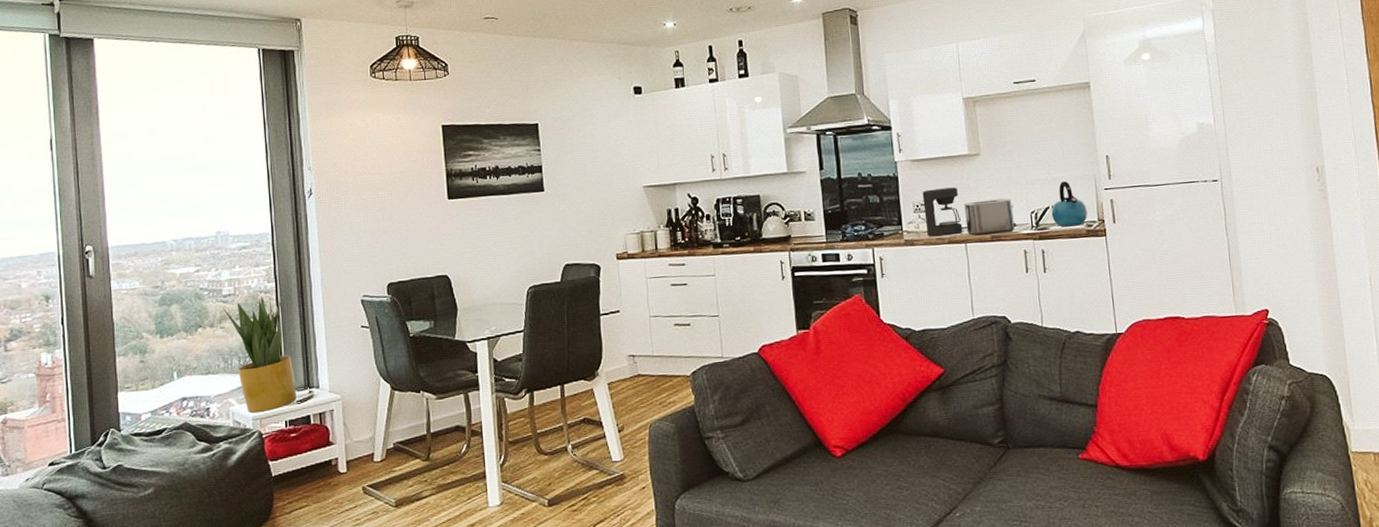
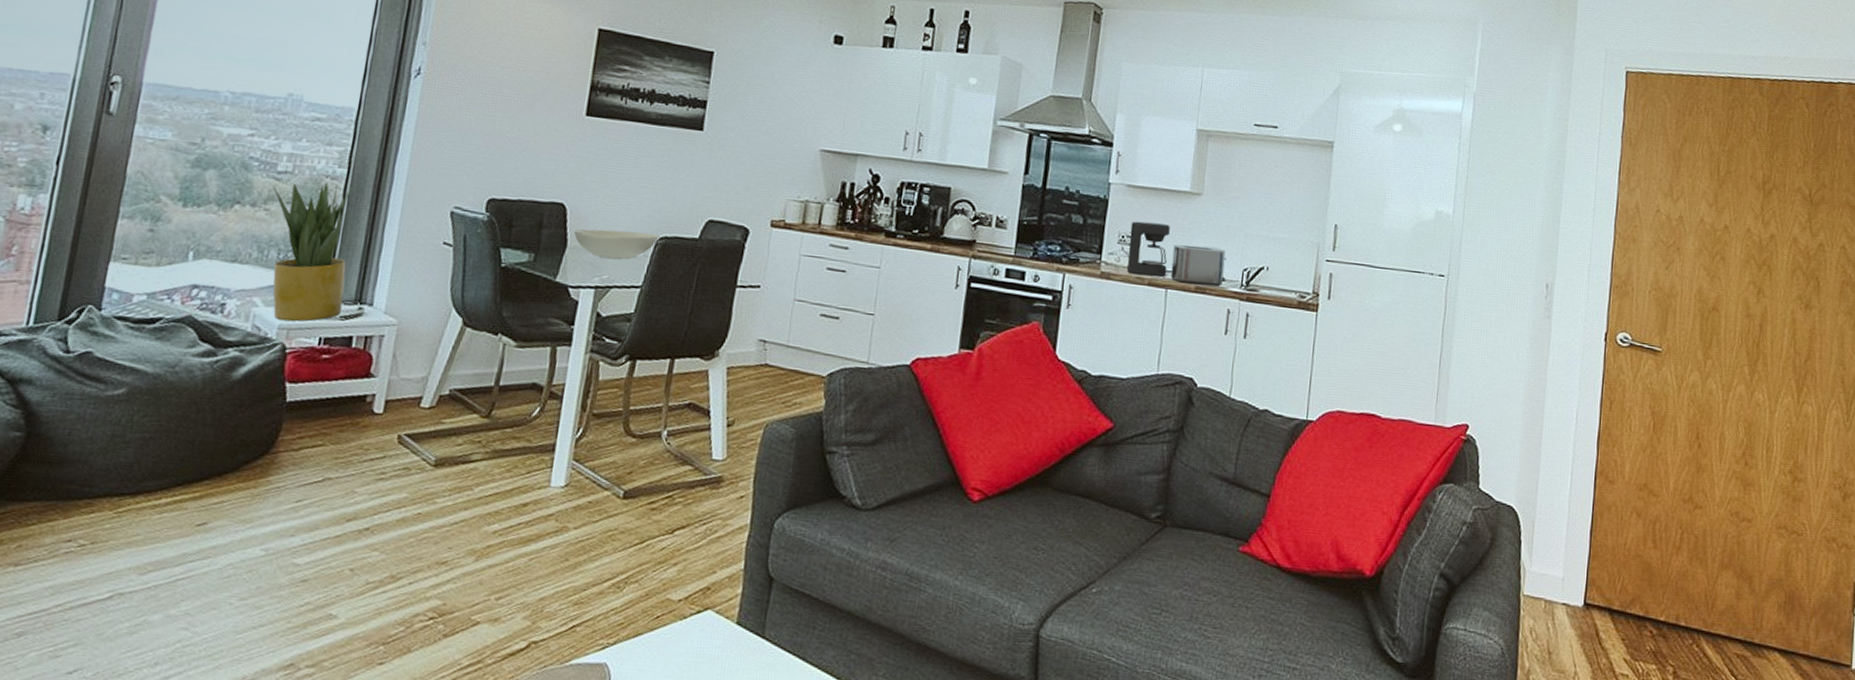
bowl: none [460,285,529,313] -> present [573,229,659,259]
kettle: present [1051,181,1088,227] -> none [1264,243,1304,294]

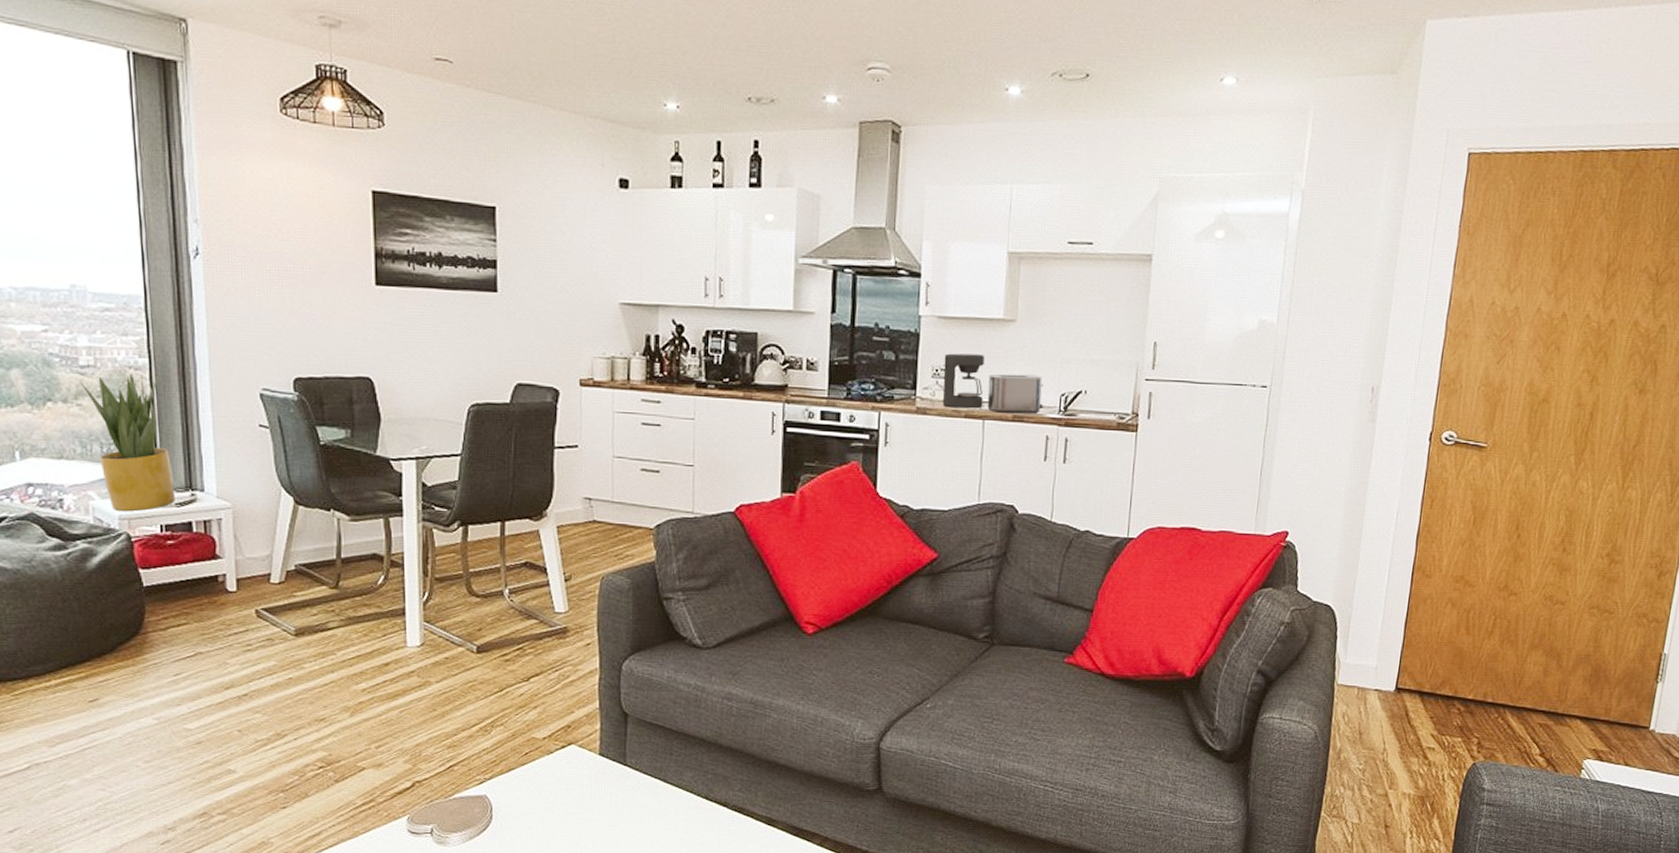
bowl: present [573,229,659,259] -> none [384,400,470,430]

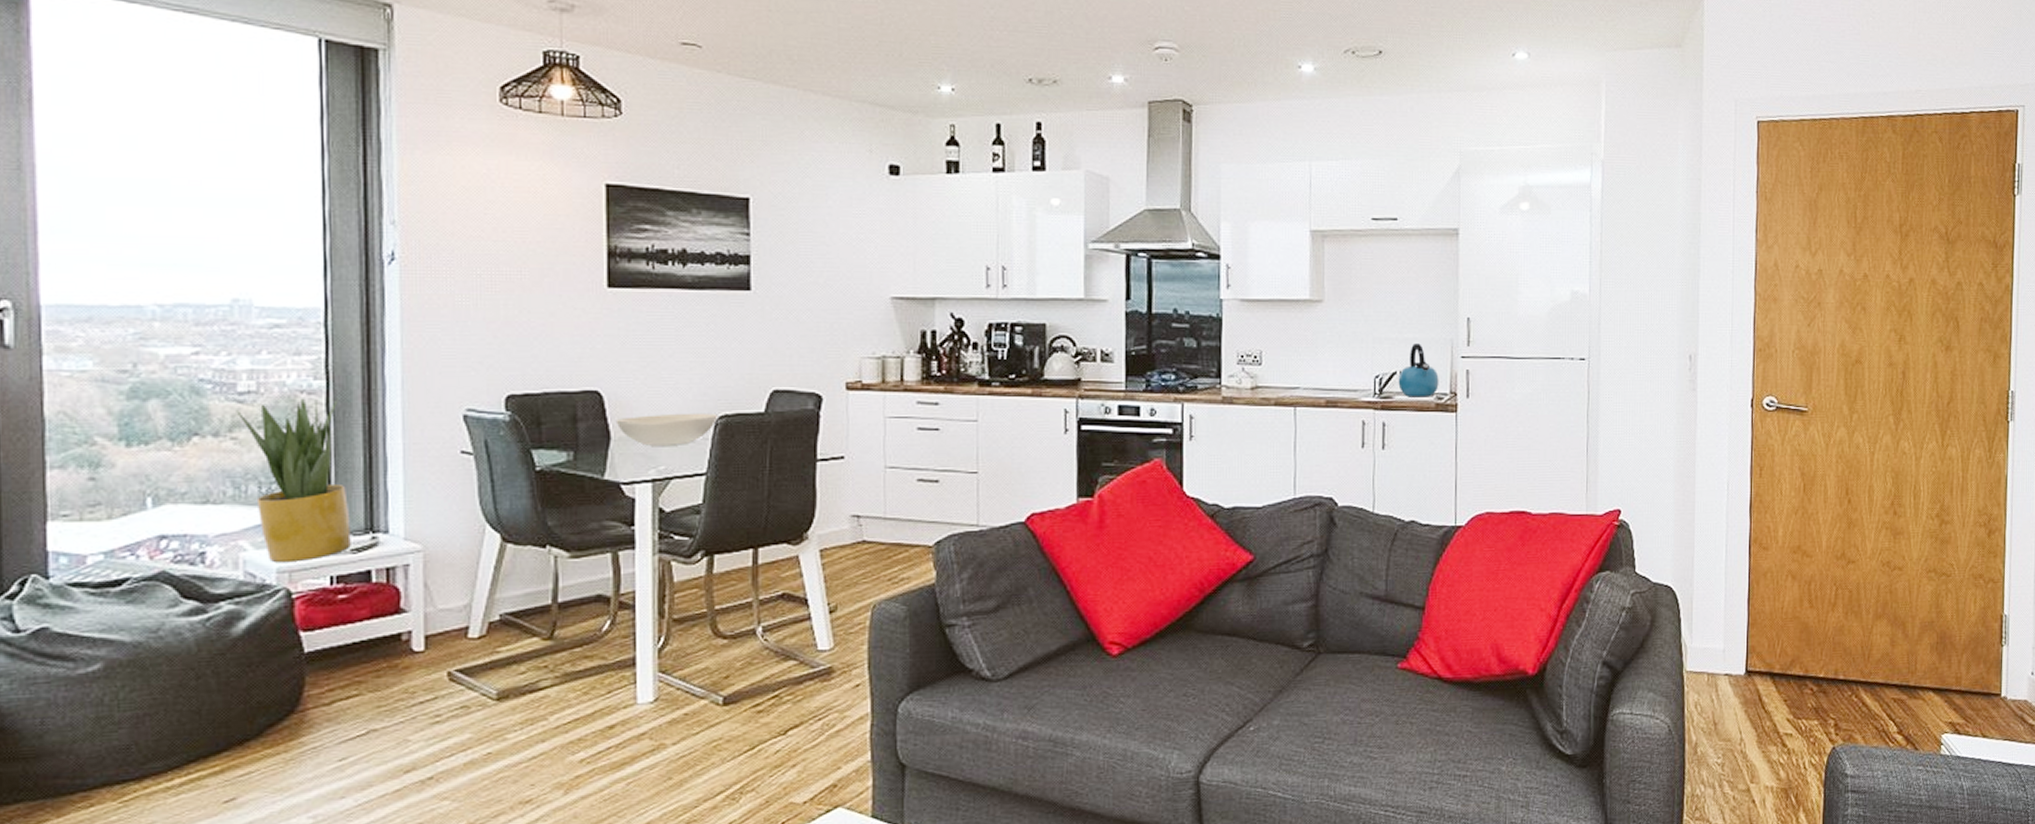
bowl: none [384,400,470,430] -> present [615,412,718,447]
coffee maker: present [943,353,984,409] -> none [1249,338,1293,396]
toaster: present [987,373,1043,414] -> none [1298,357,1357,398]
kettle: none [1083,365,1122,416] -> present [1398,344,1439,397]

